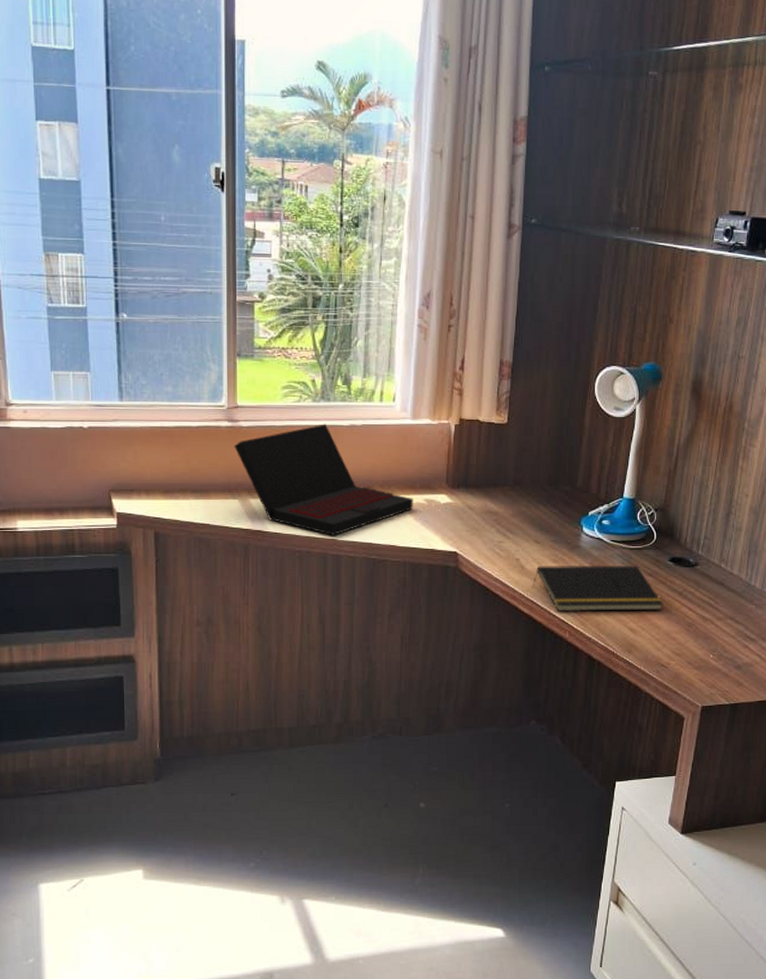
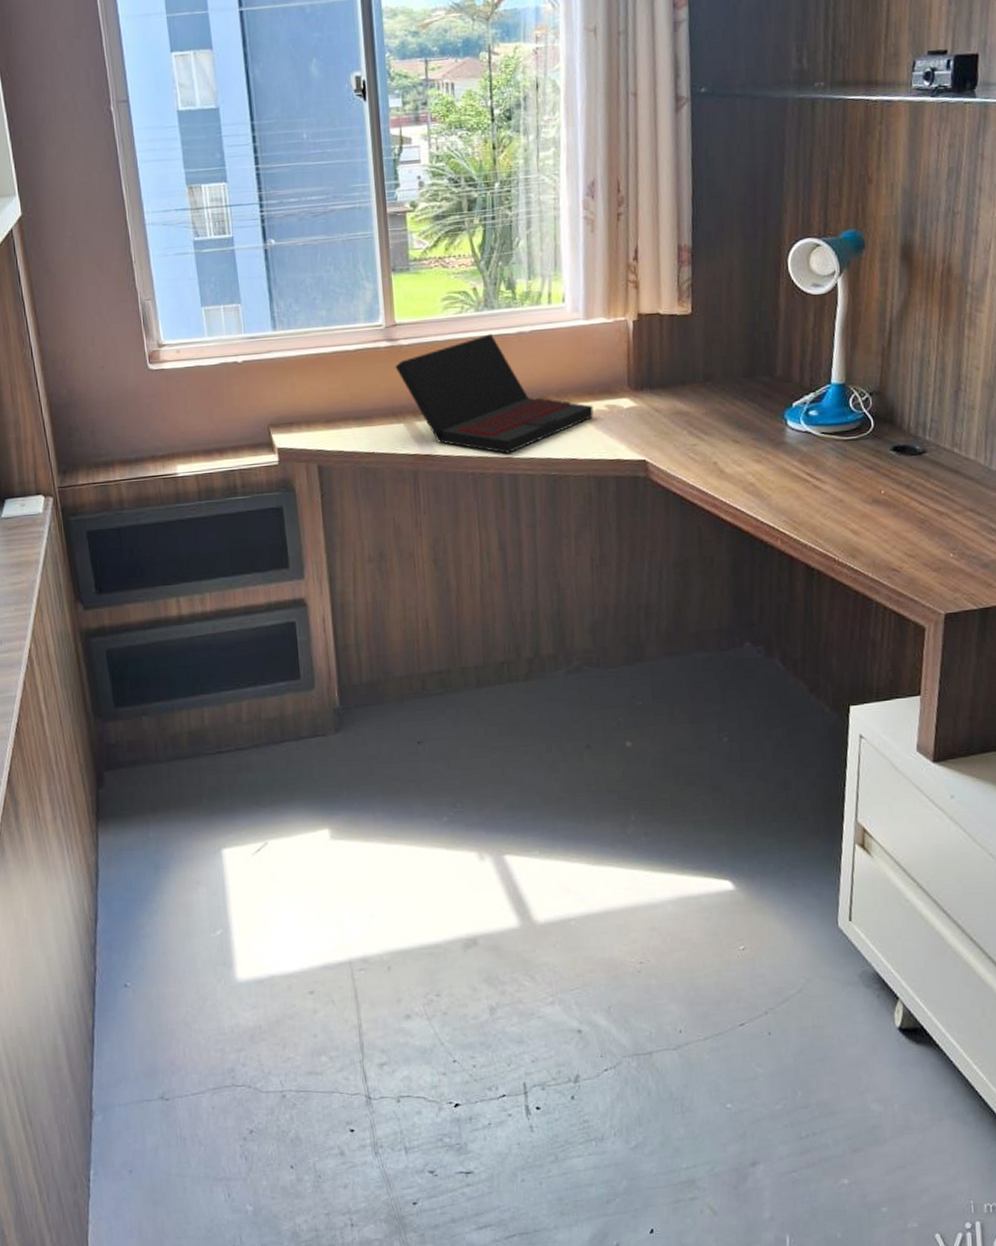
notepad: present [533,565,663,612] -> none [735,459,889,517]

